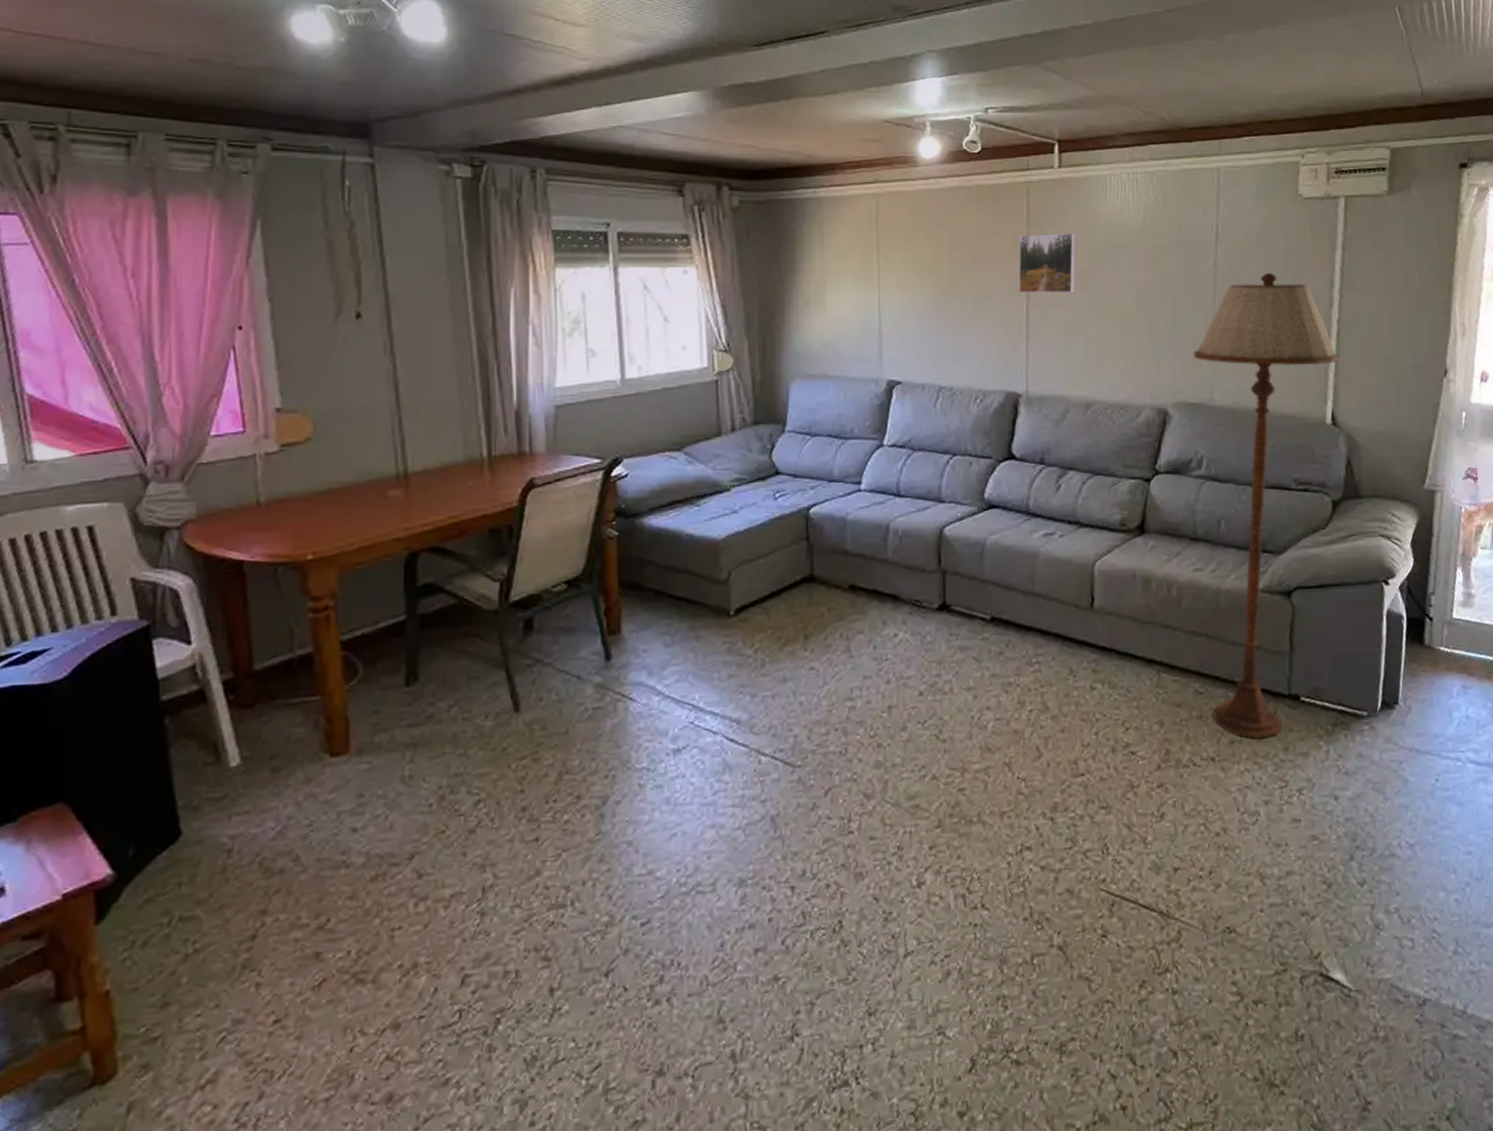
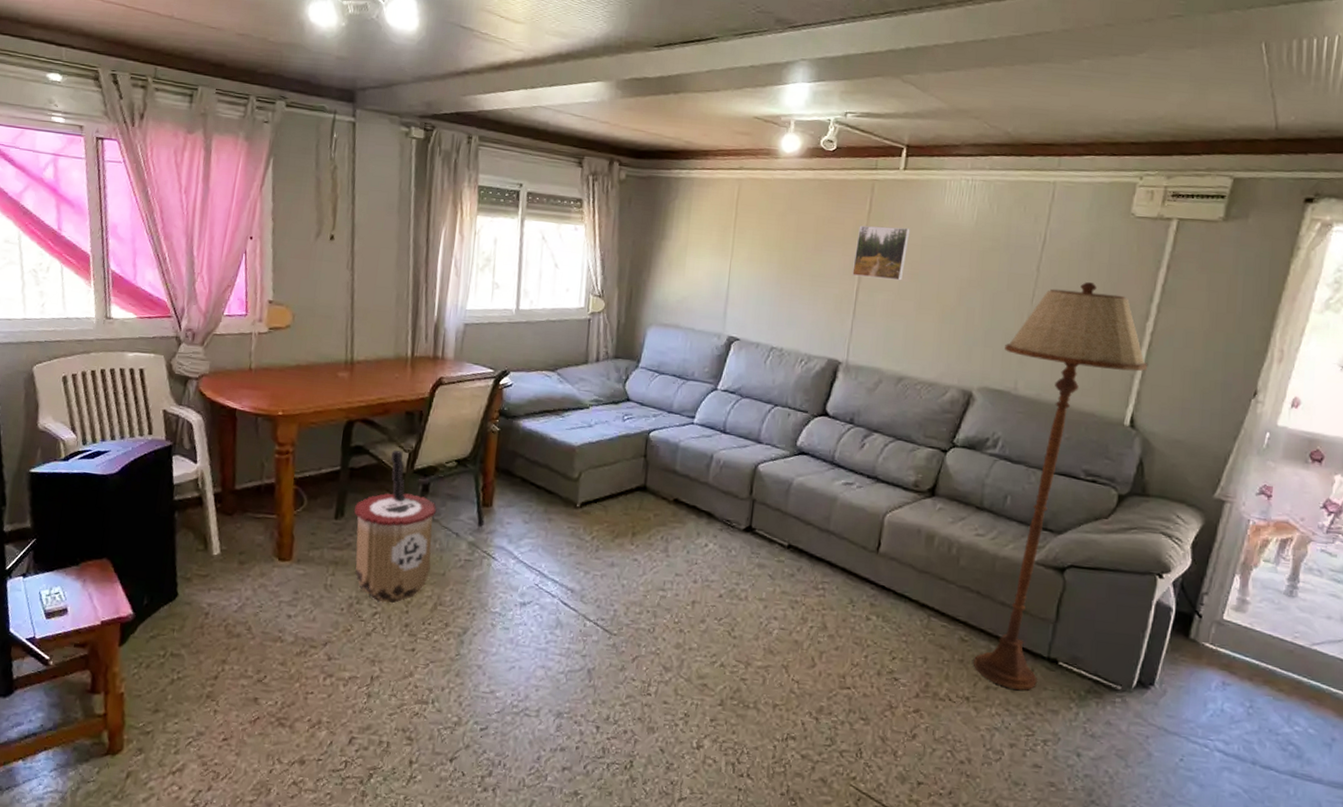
trash can: none [431,580,547,786] -> present [353,449,437,604]

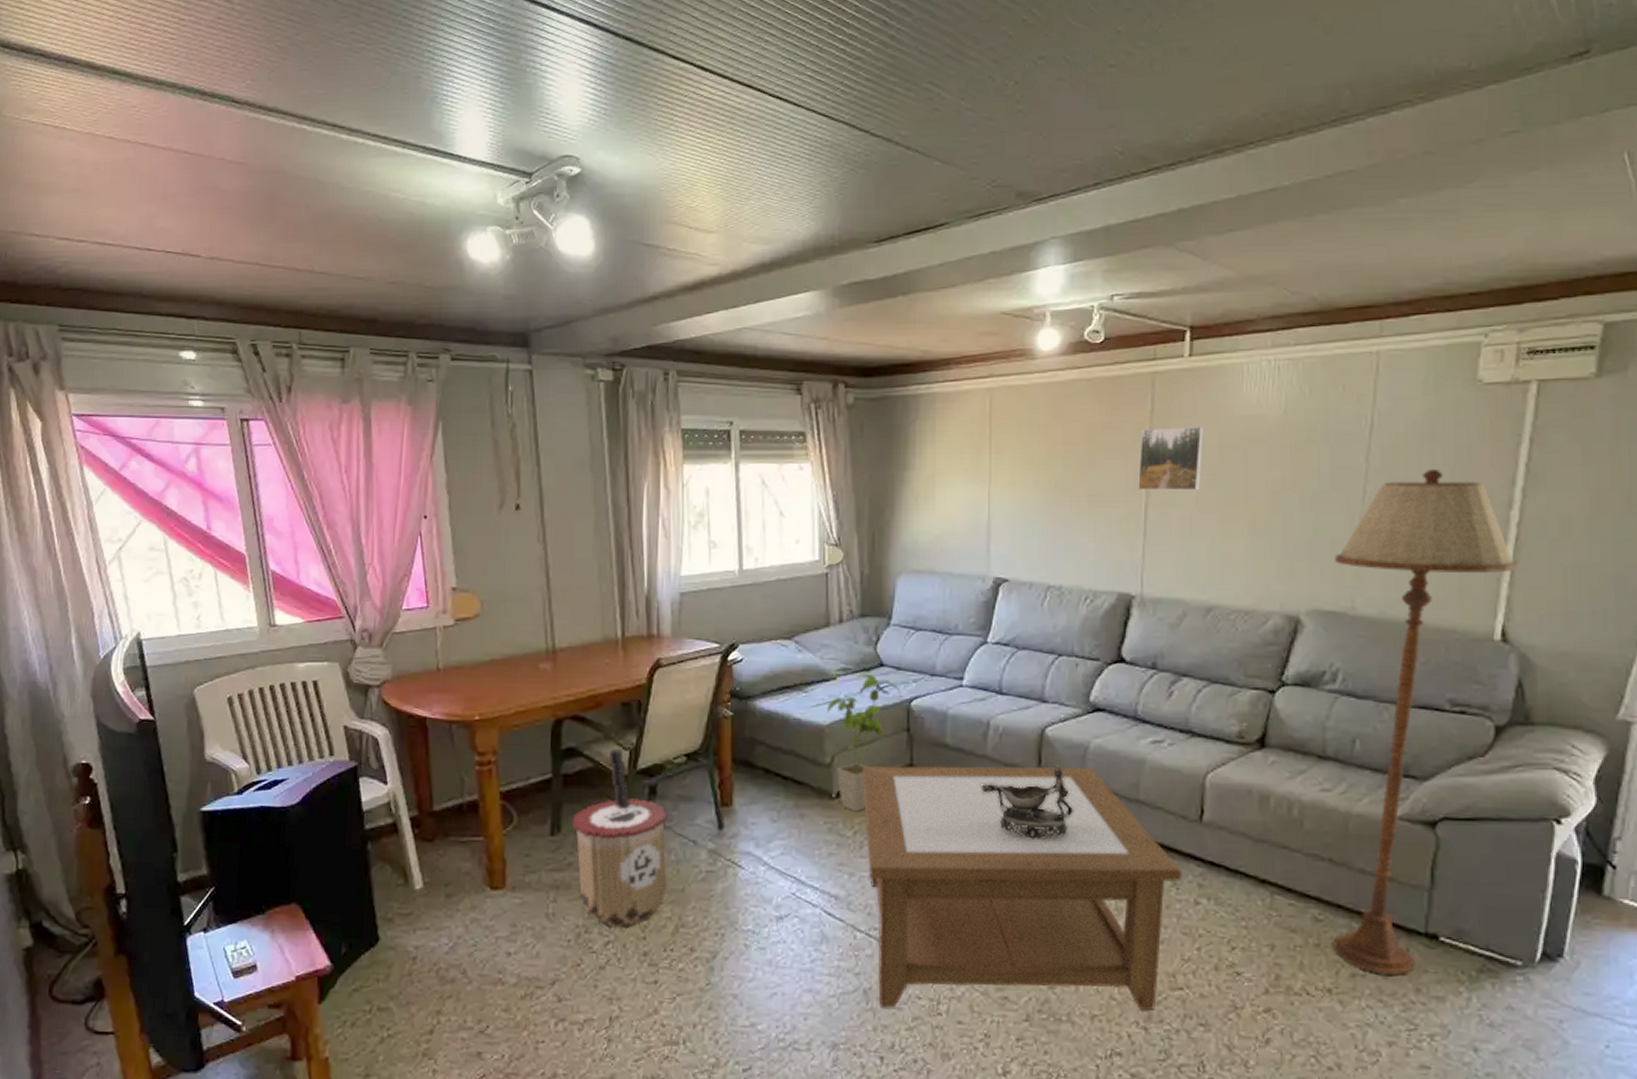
house plant: none [578,405,643,521] -> present [826,673,902,812]
coffee table: none [599,483,859,705] -> present [863,765,1182,1012]
decorative bowl: none [701,496,776,557] -> present [981,765,1074,841]

